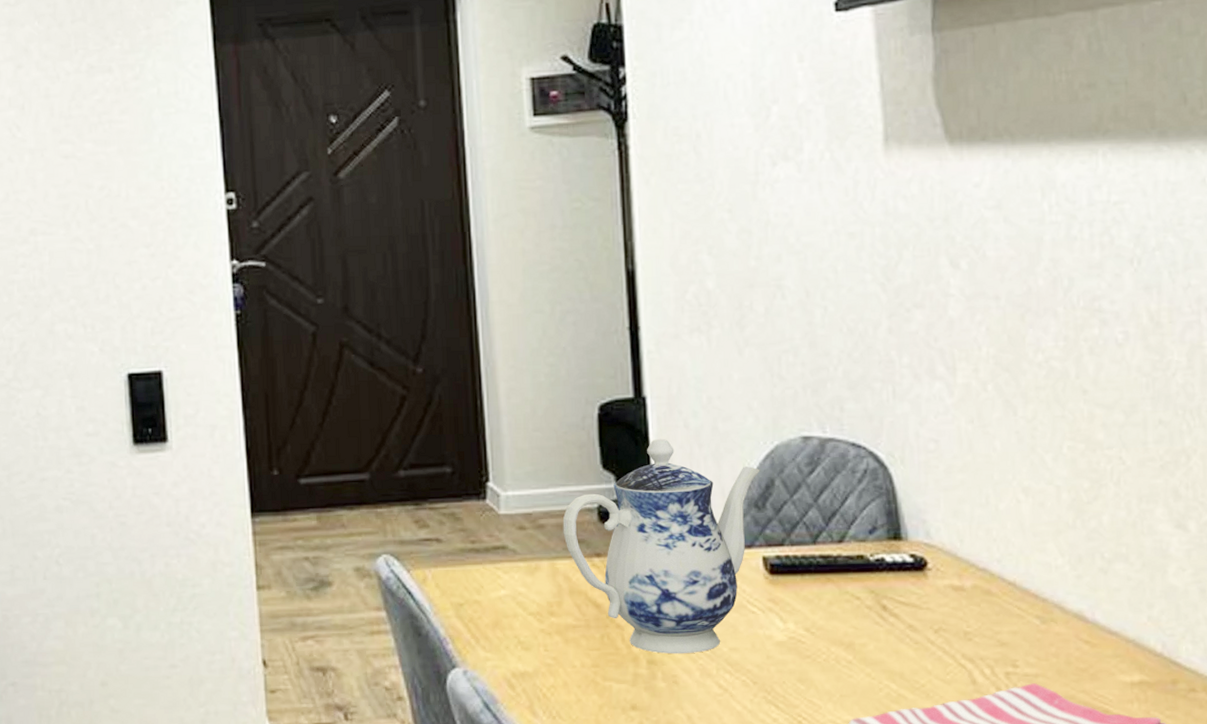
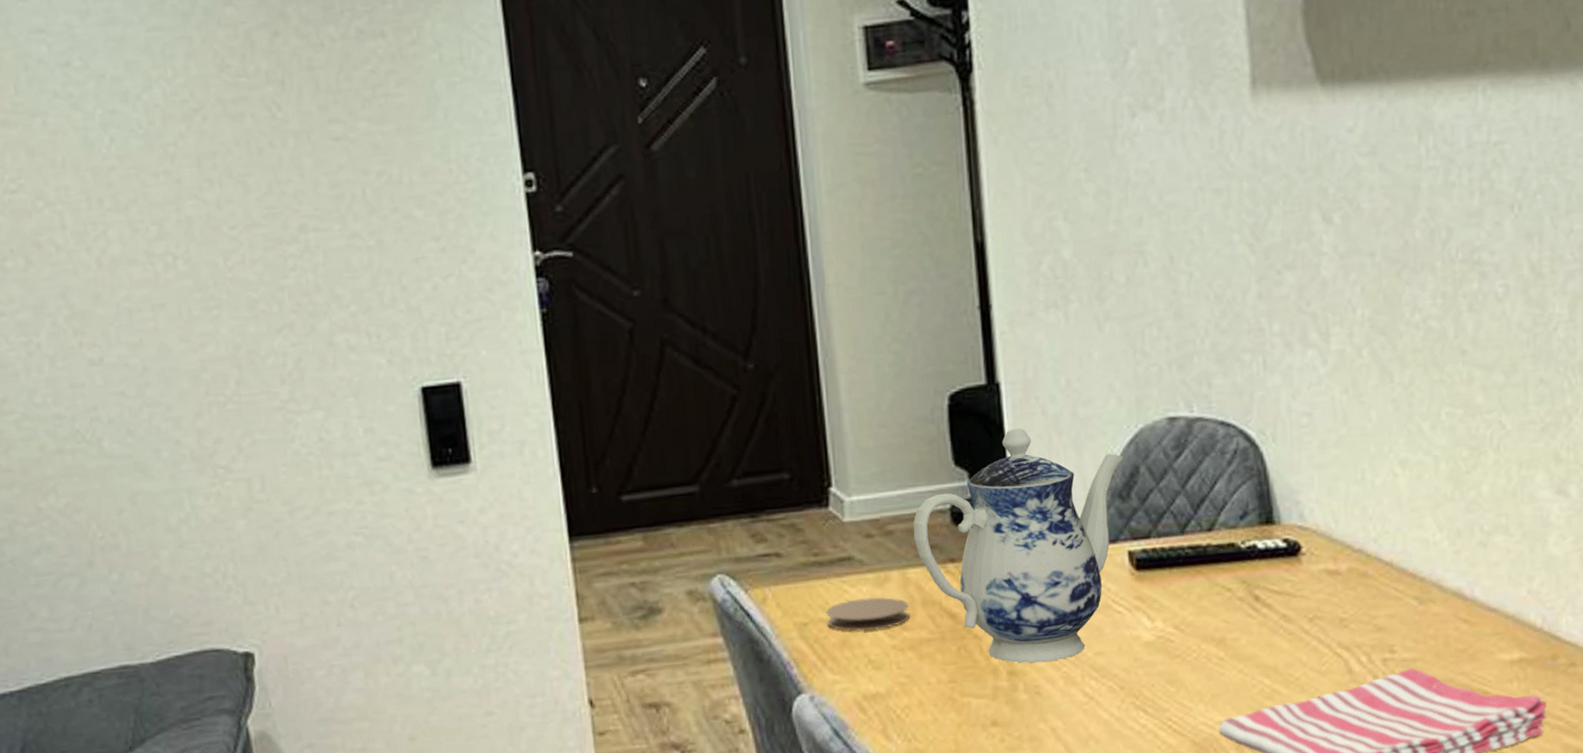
coaster: none [480,584,558,615] -> present [826,597,910,632]

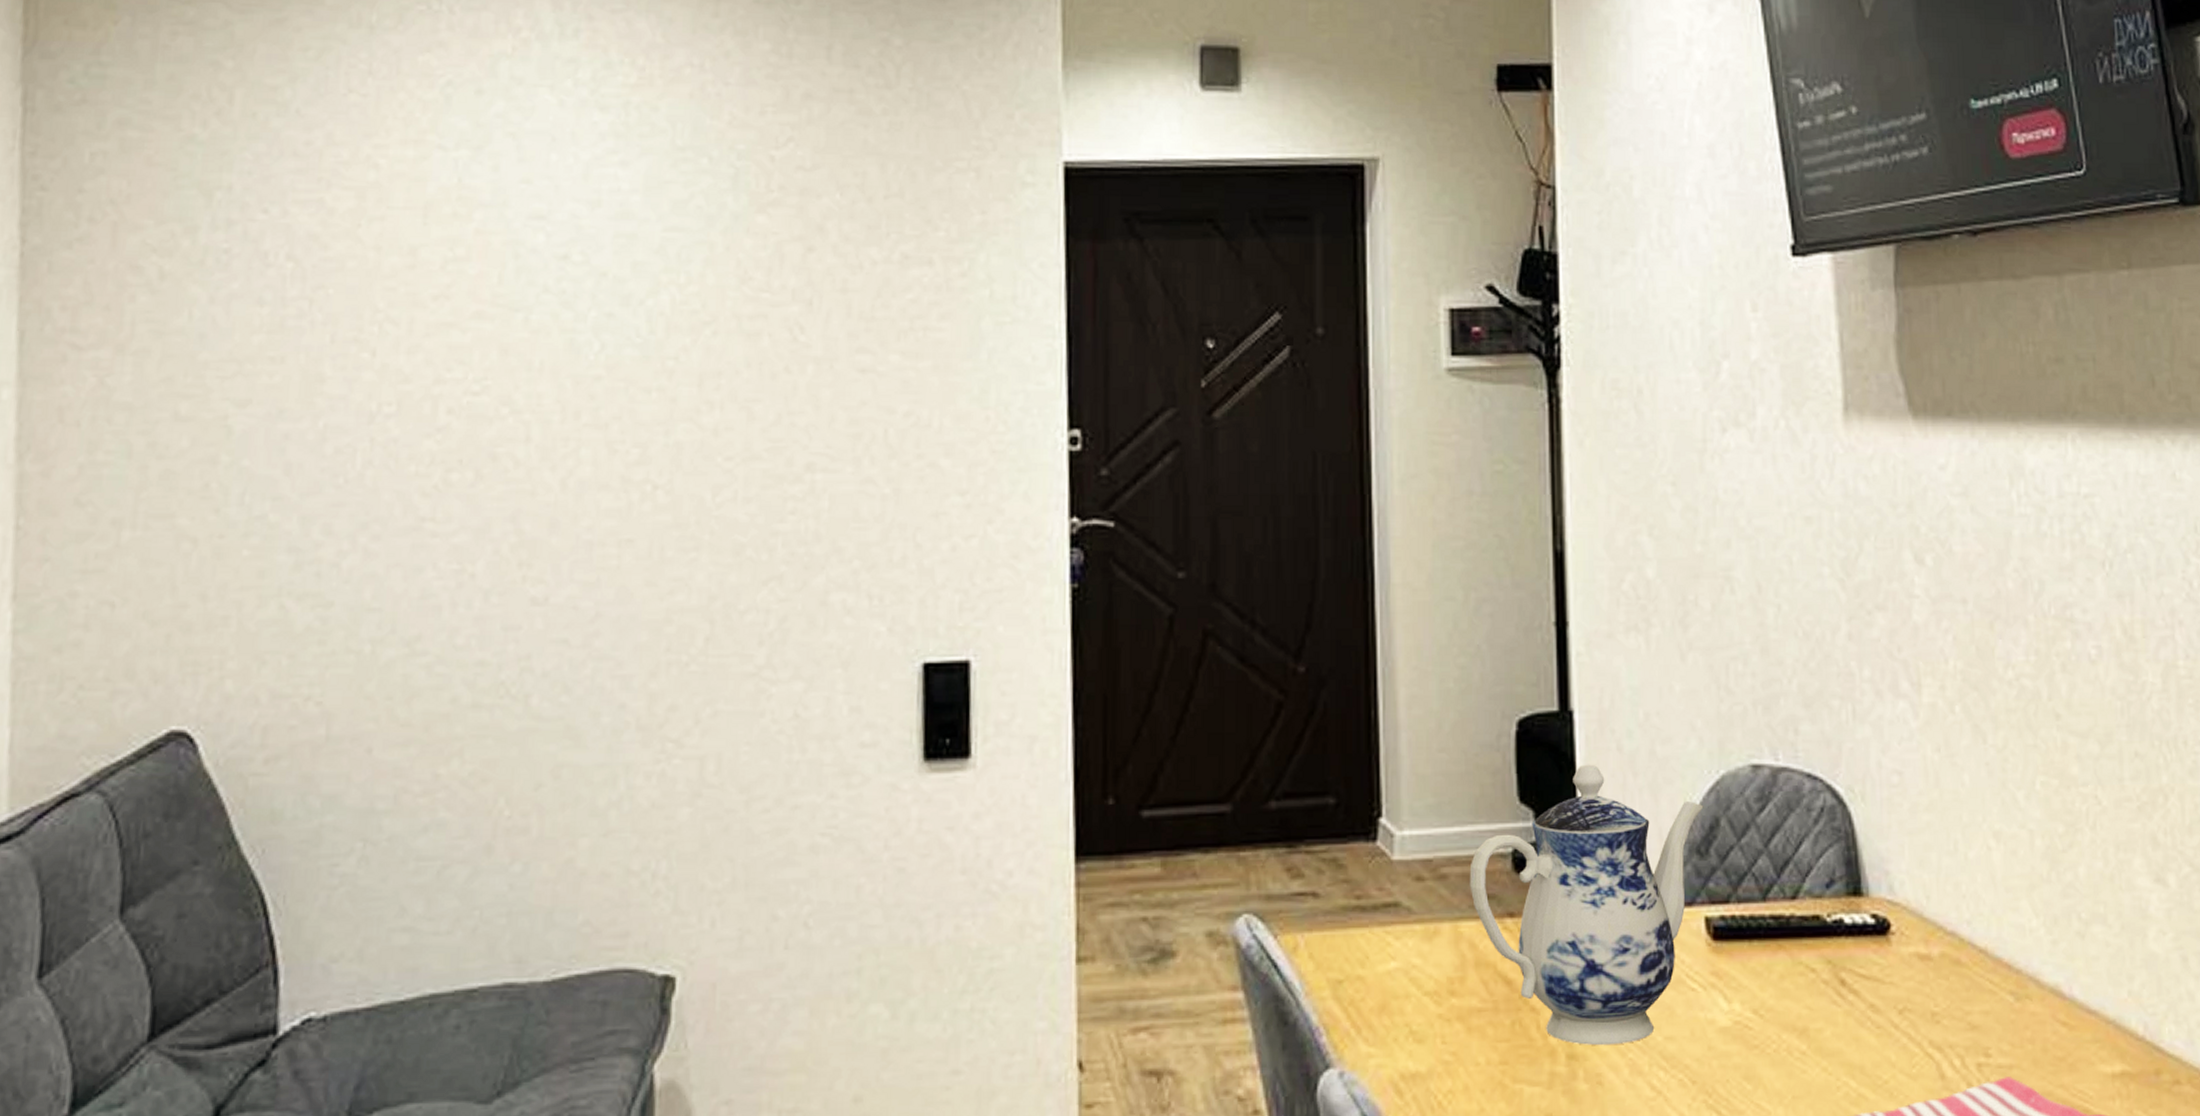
coaster: present [826,597,910,632] -> none [1364,954,1460,995]

